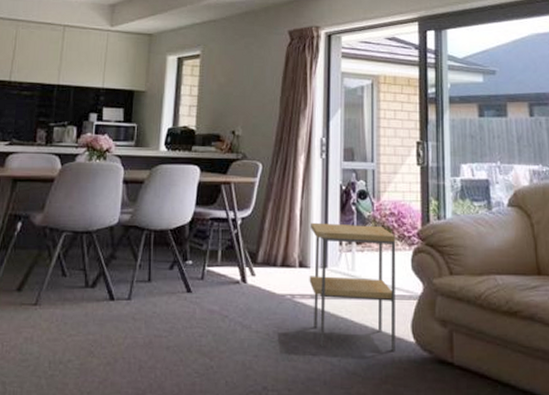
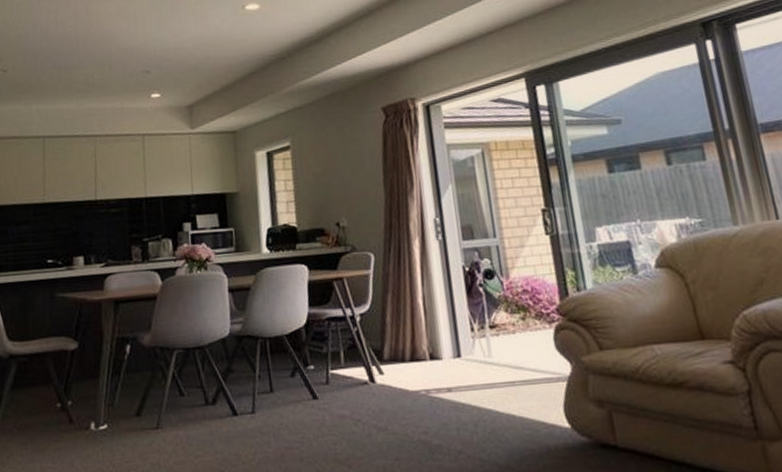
side table: present [309,222,396,351] -> none [436,306,550,443]

